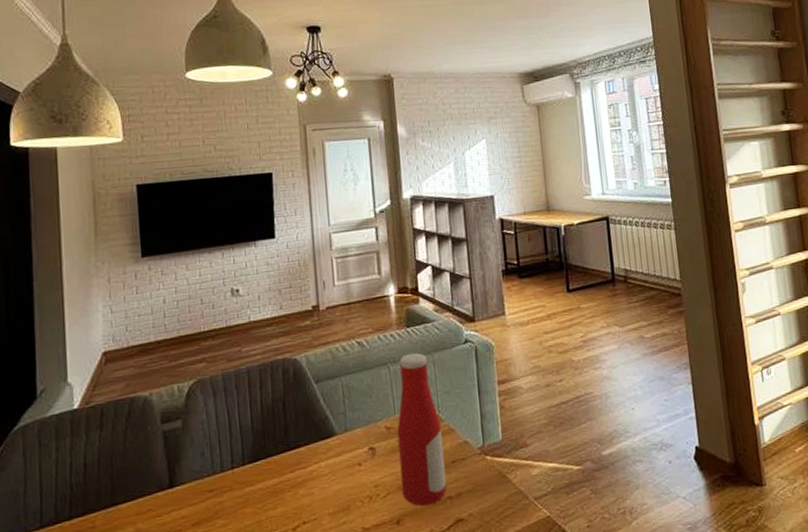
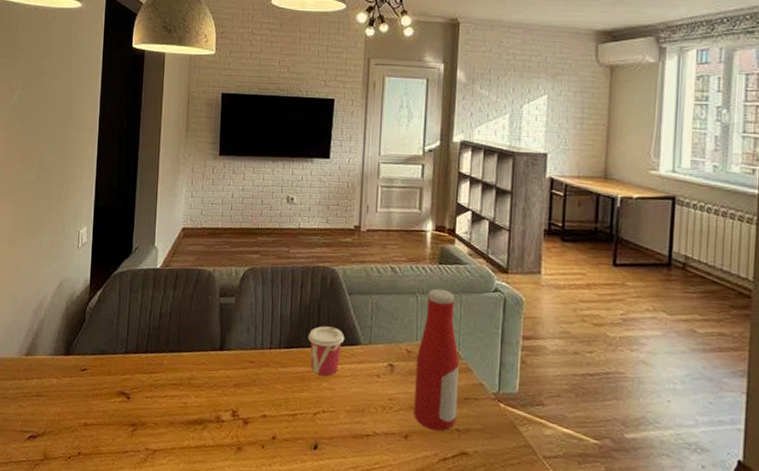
cup: none [275,423,318,483] -> present [308,326,345,376]

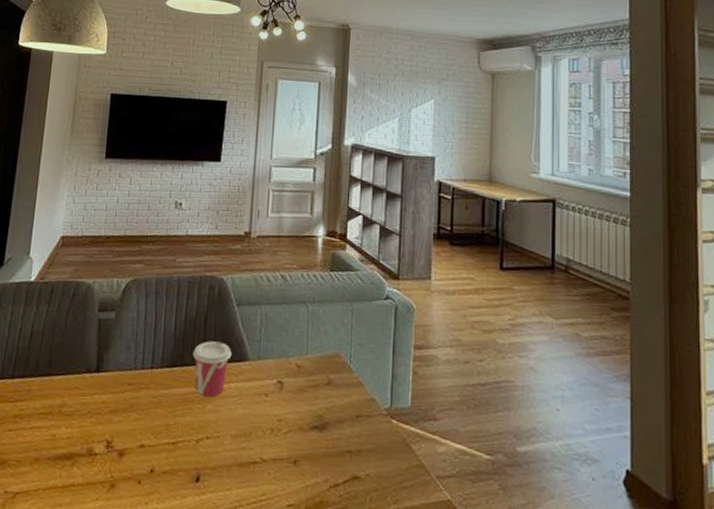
bottle: present [414,288,459,431] -> none [303,297,351,454]

